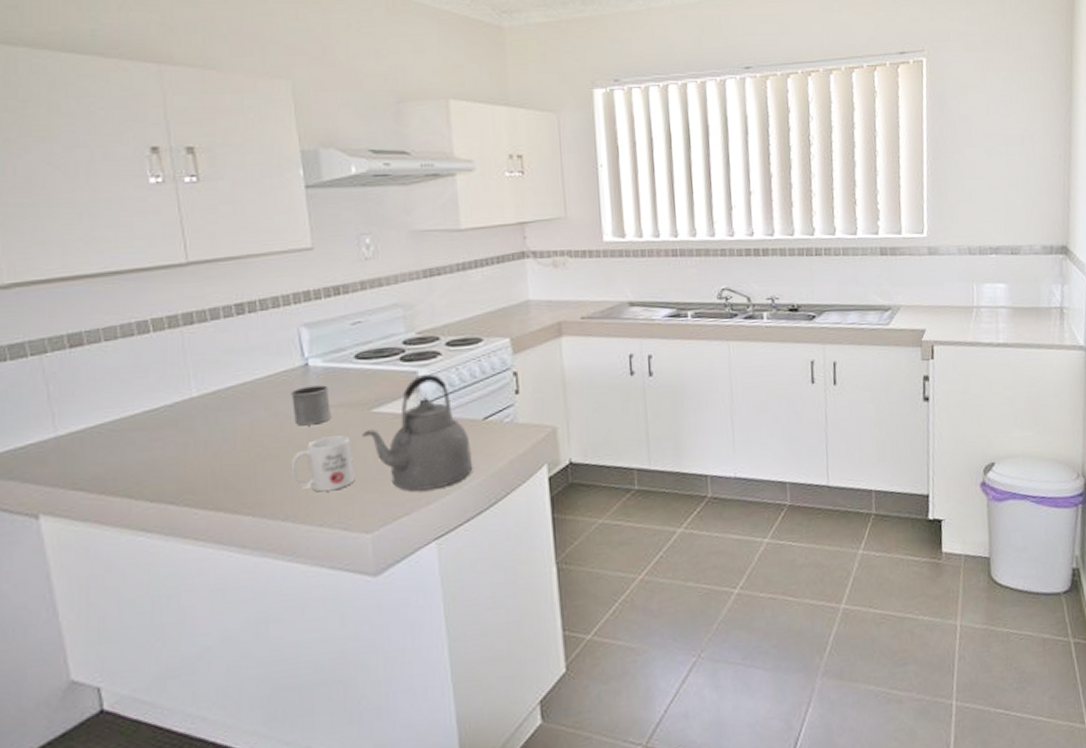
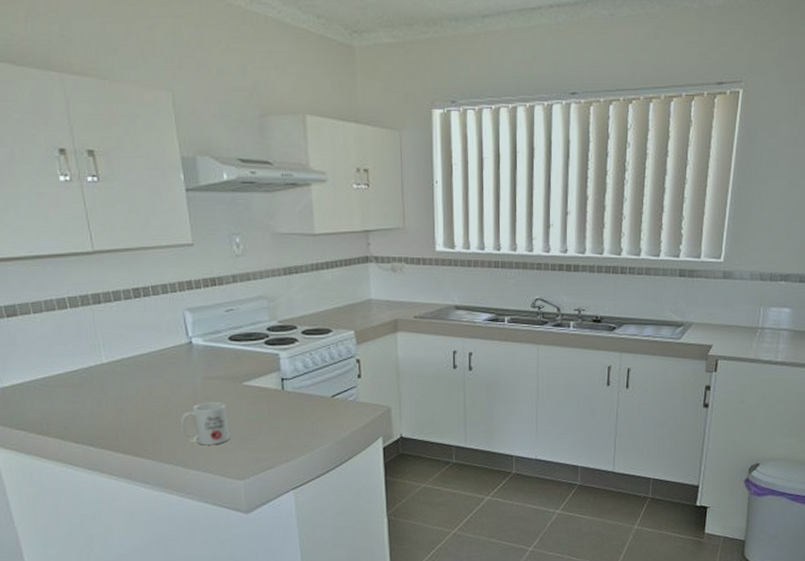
mug: present [290,385,331,426] -> none [178,360,211,392]
kettle: present [362,374,473,491] -> none [235,357,323,450]

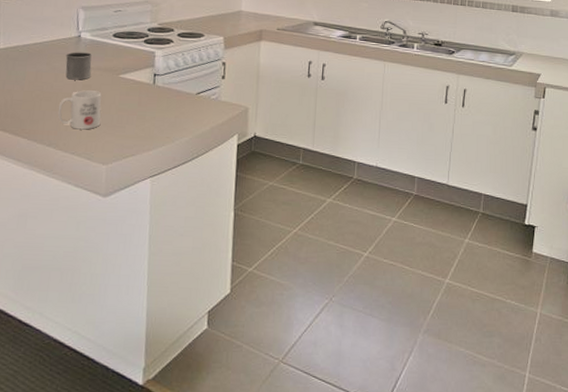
mug: none [178,360,211,392] -> present [65,52,92,80]

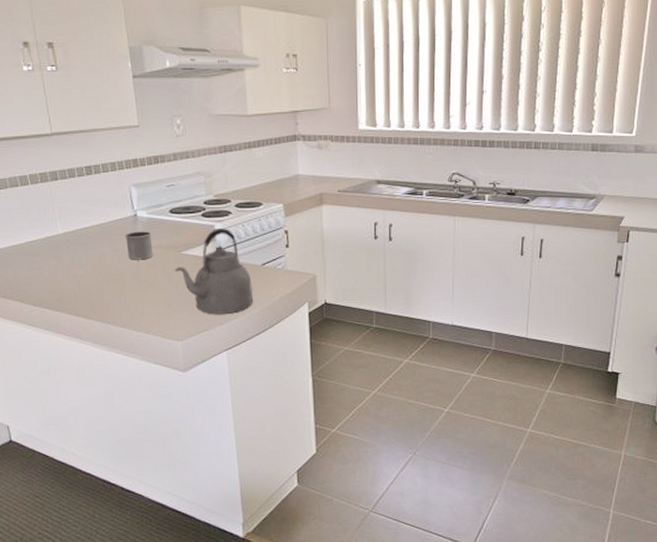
mug: present [57,90,102,130] -> none [126,269,170,309]
kettle: none [110,55,185,140] -> present [175,228,254,314]

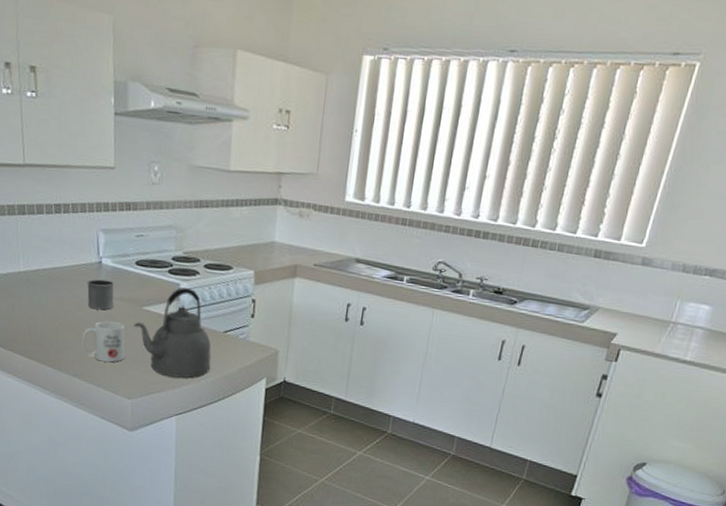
mug: none [126,269,170,309] -> present [81,320,126,363]

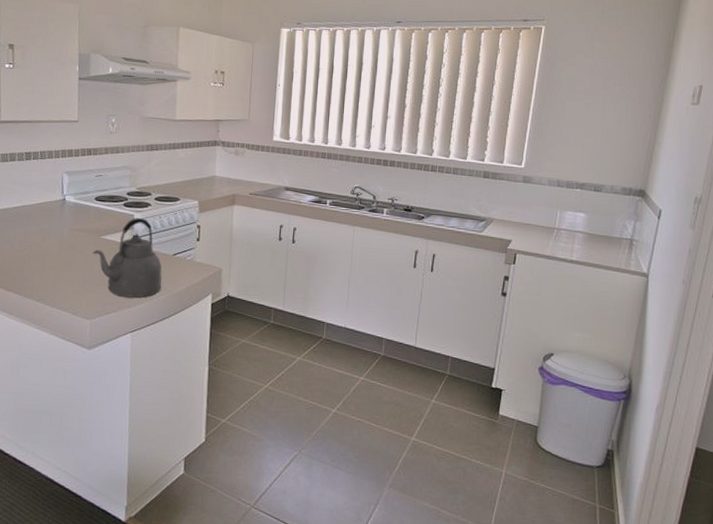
mug: present [81,320,126,363] -> none [45,250,85,287]
mug: present [87,279,114,310] -> none [52,214,76,241]

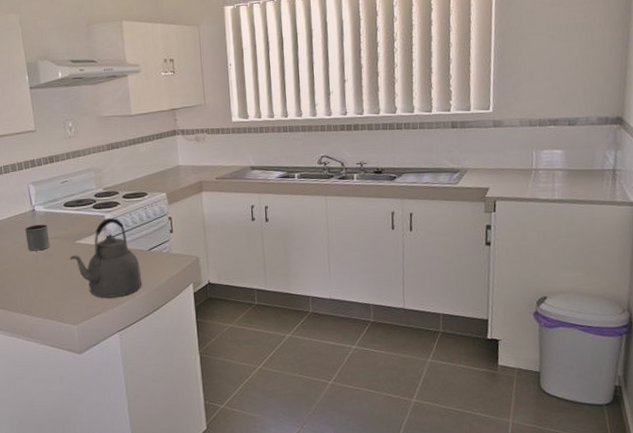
mug: none [52,214,76,241] -> present [24,224,50,251]

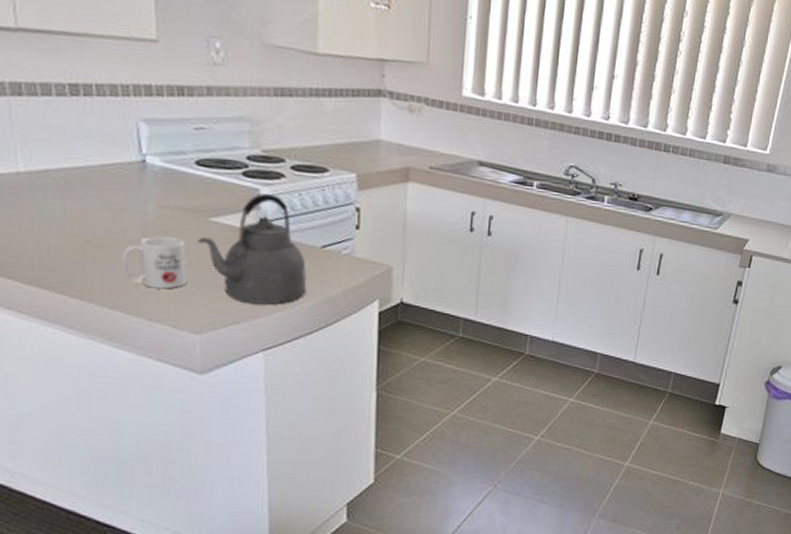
mug: present [24,224,50,251] -> none [125,182,167,223]
mug: none [26,258,66,296] -> present [121,236,188,289]

